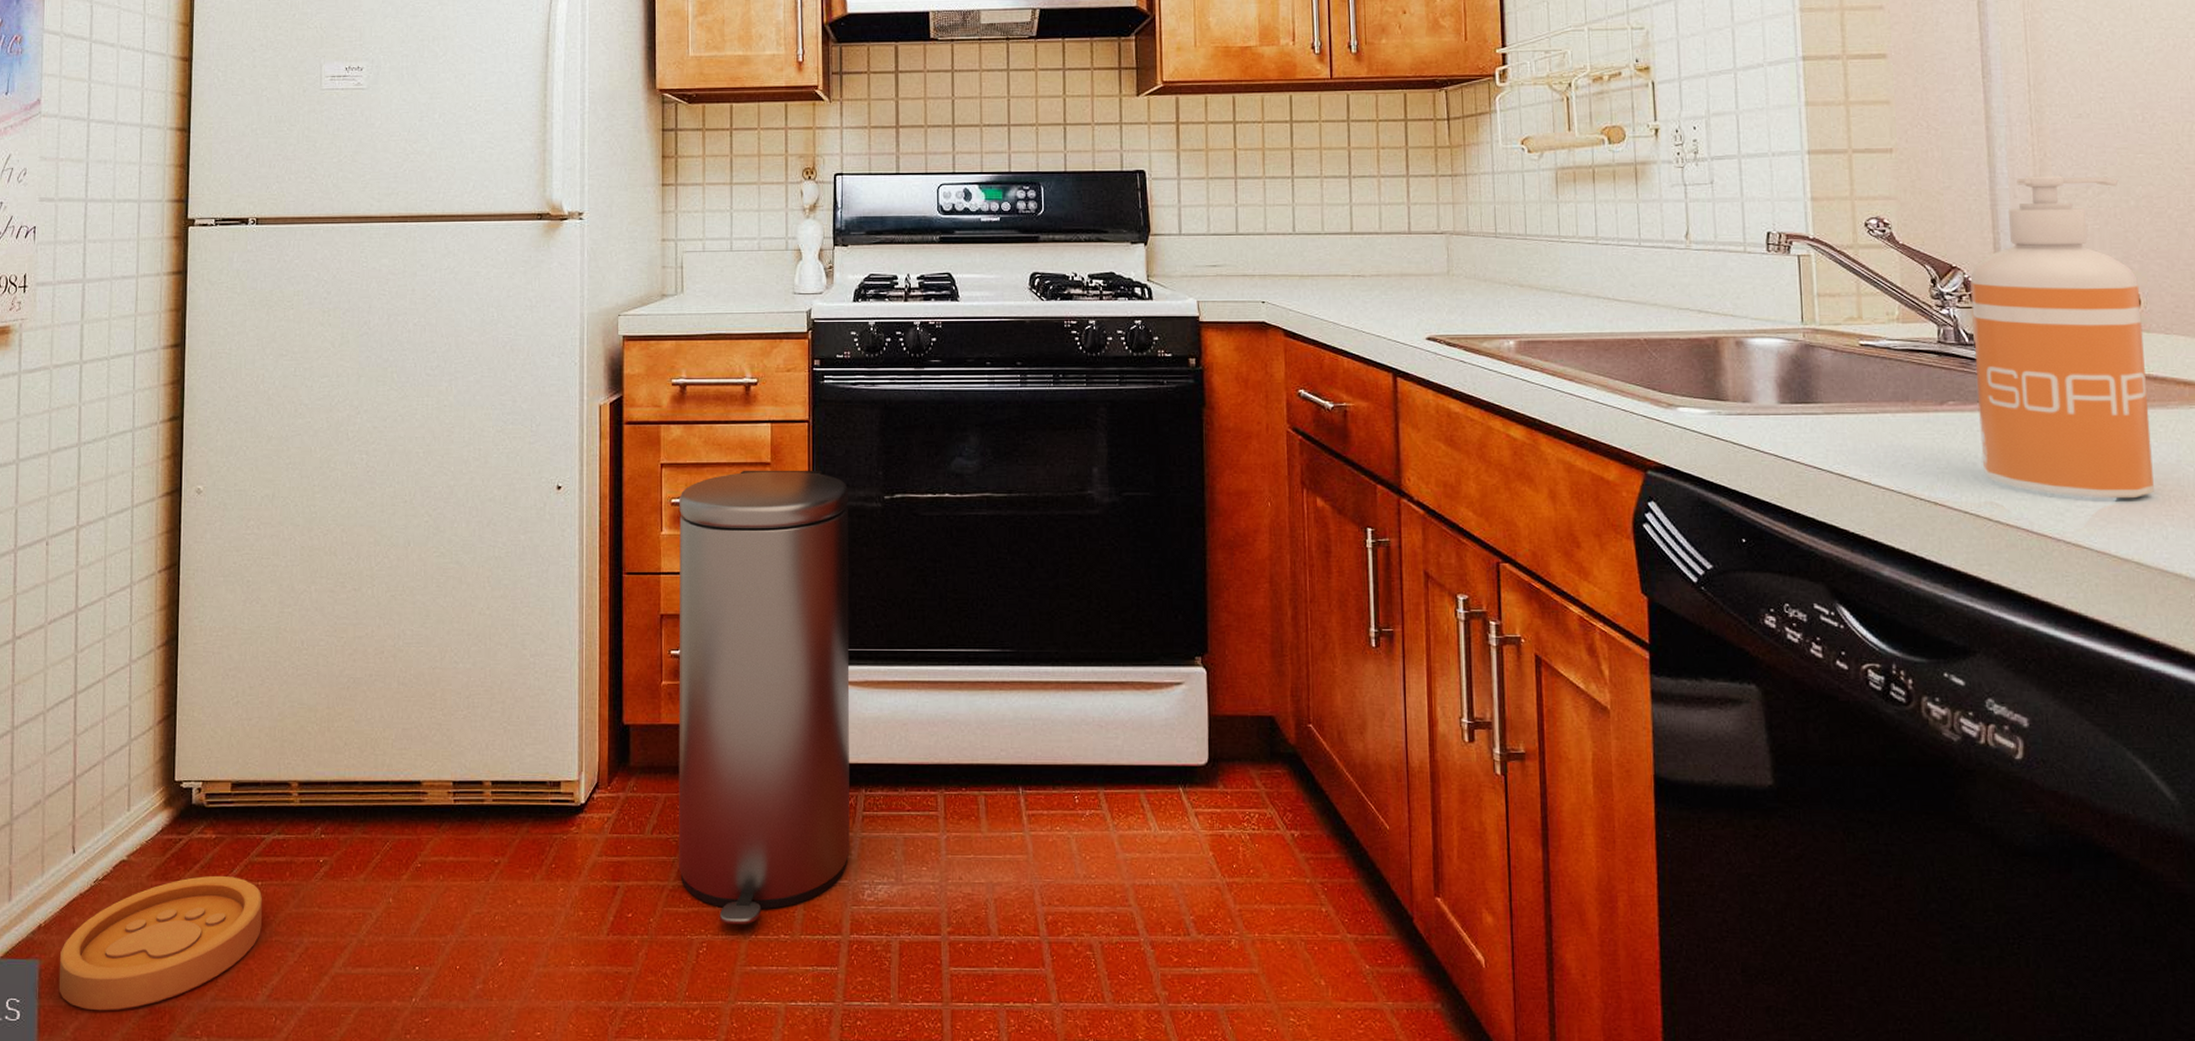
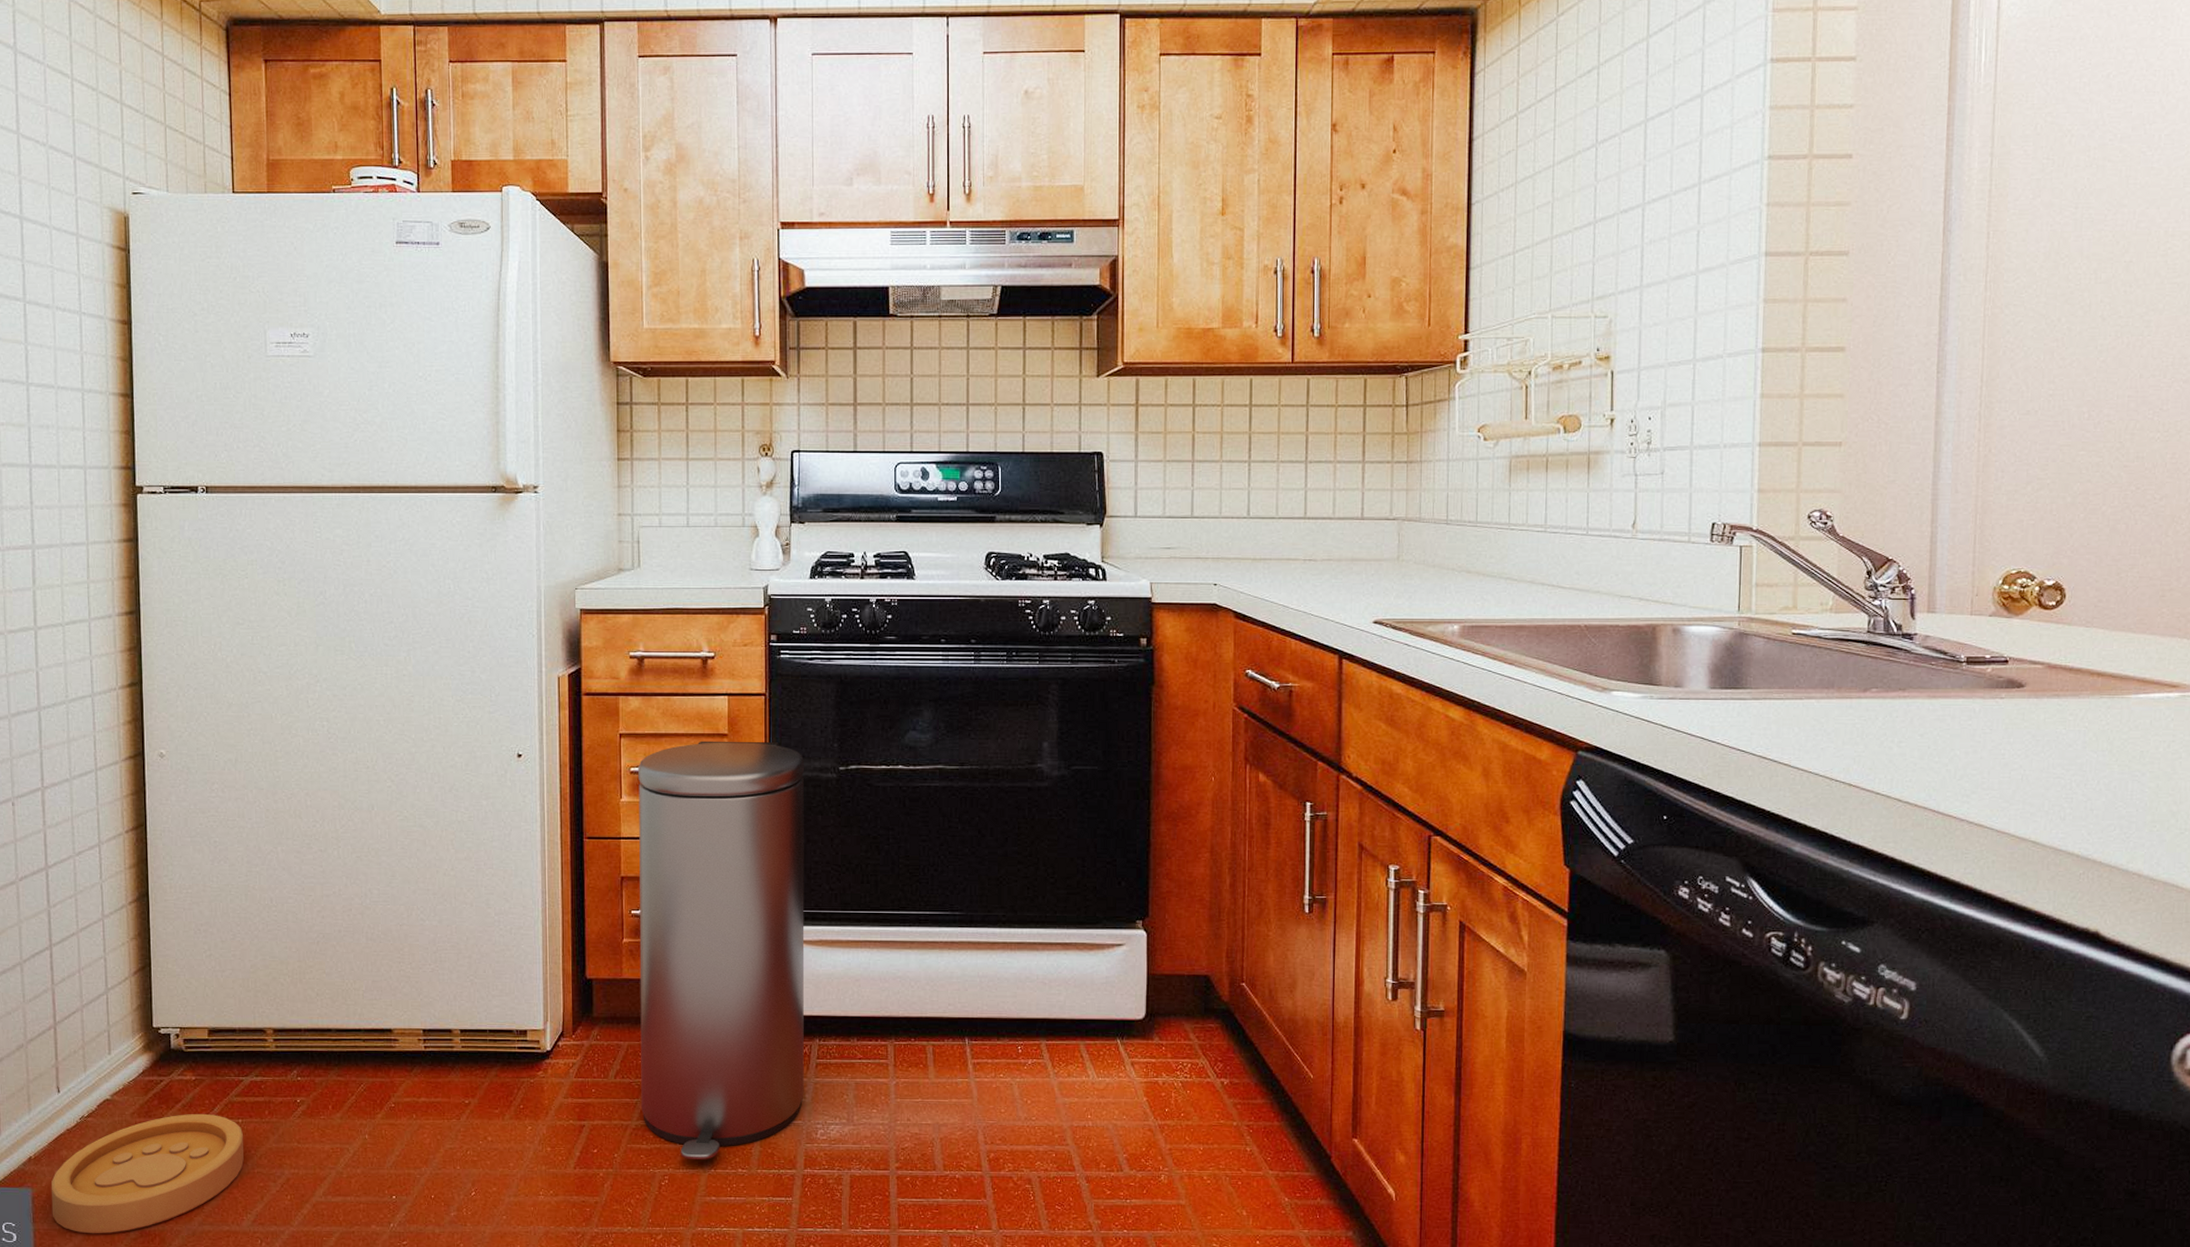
soap dispenser: present [1970,175,2154,499] -> none [1897,471,2066,782]

